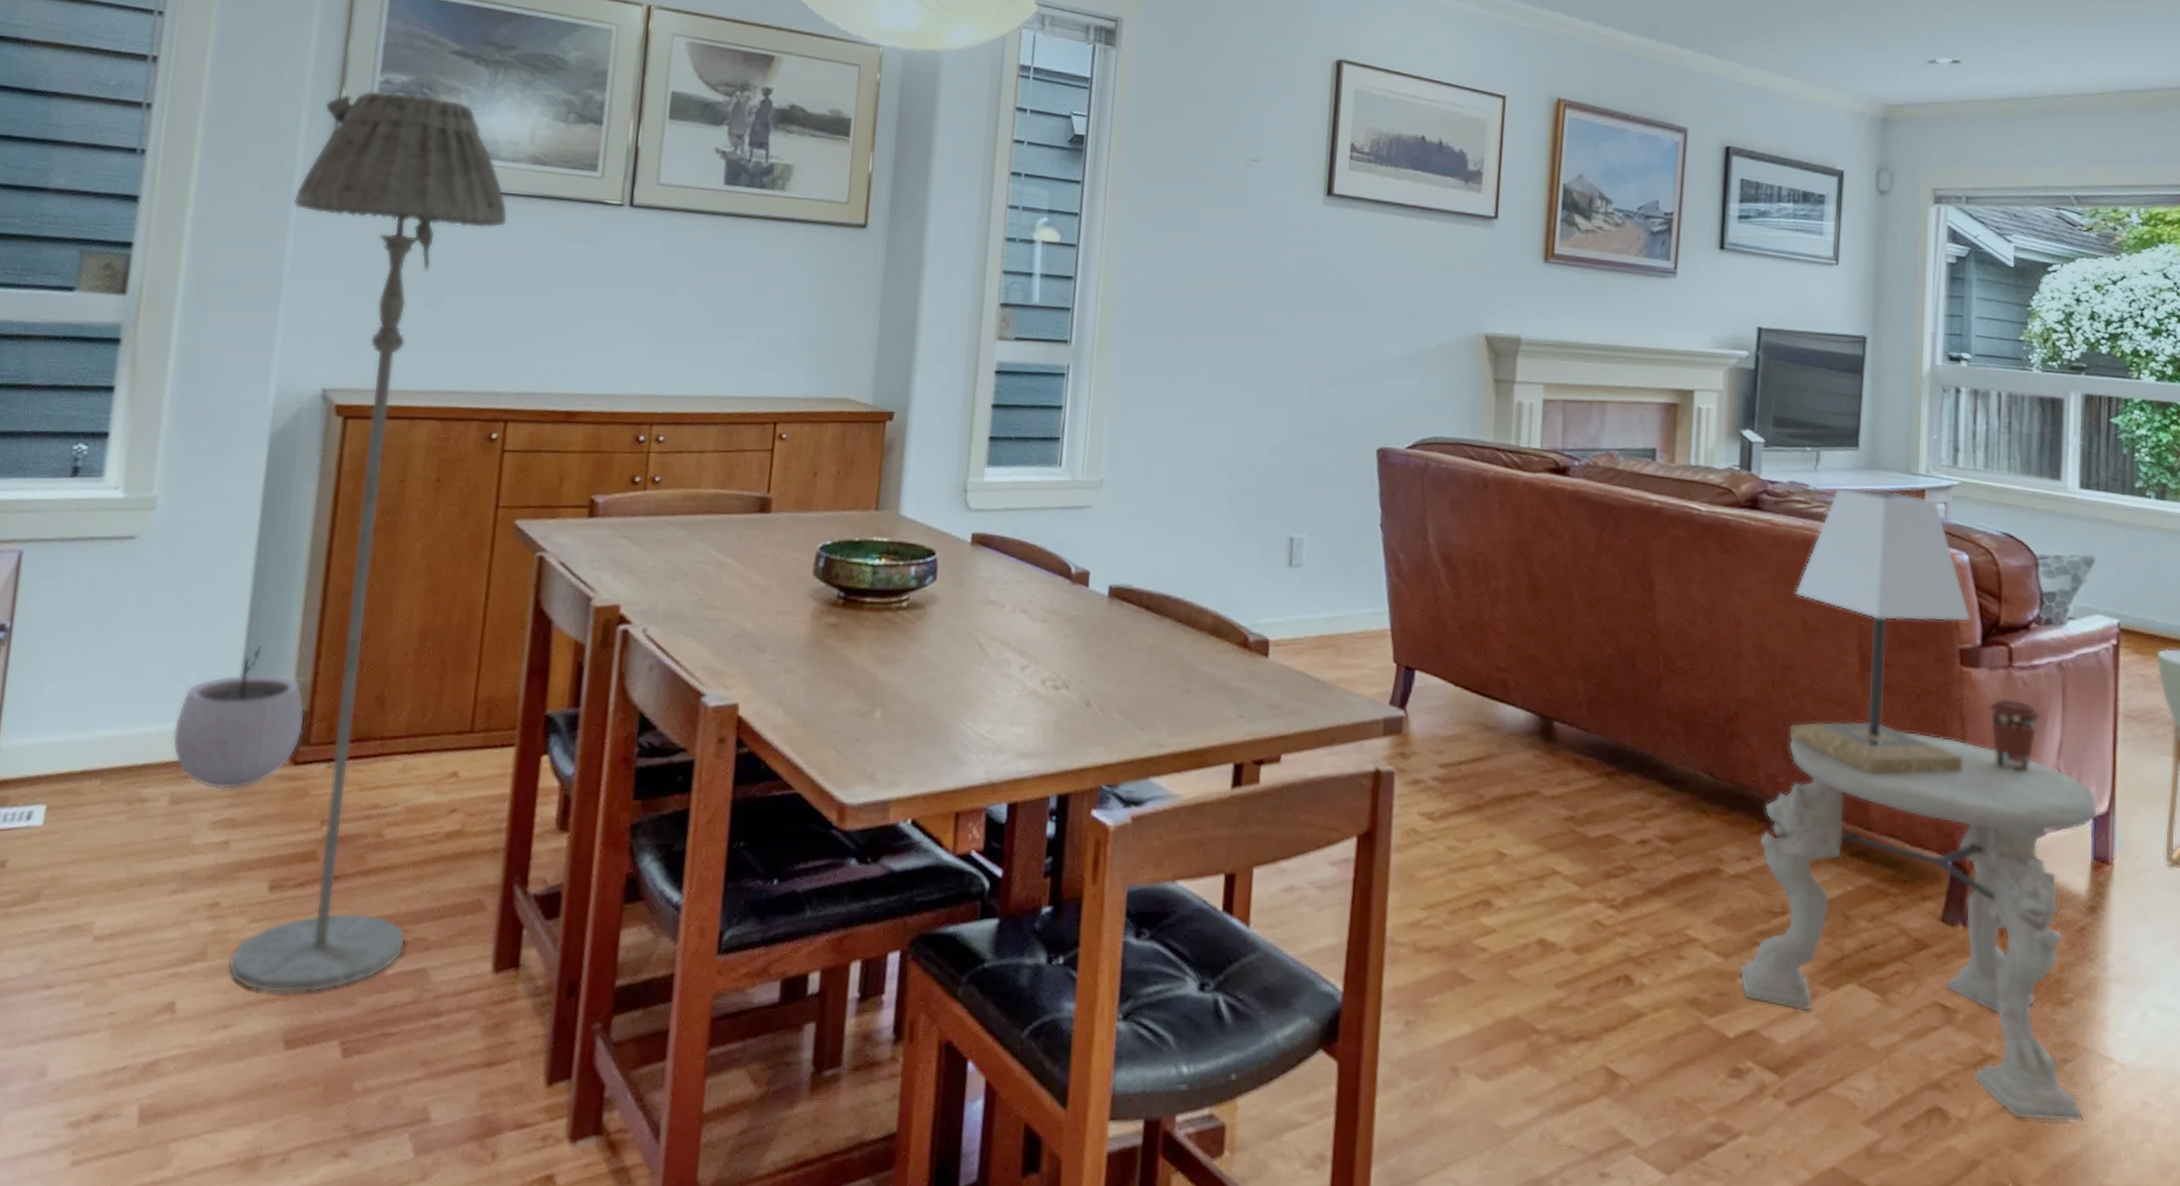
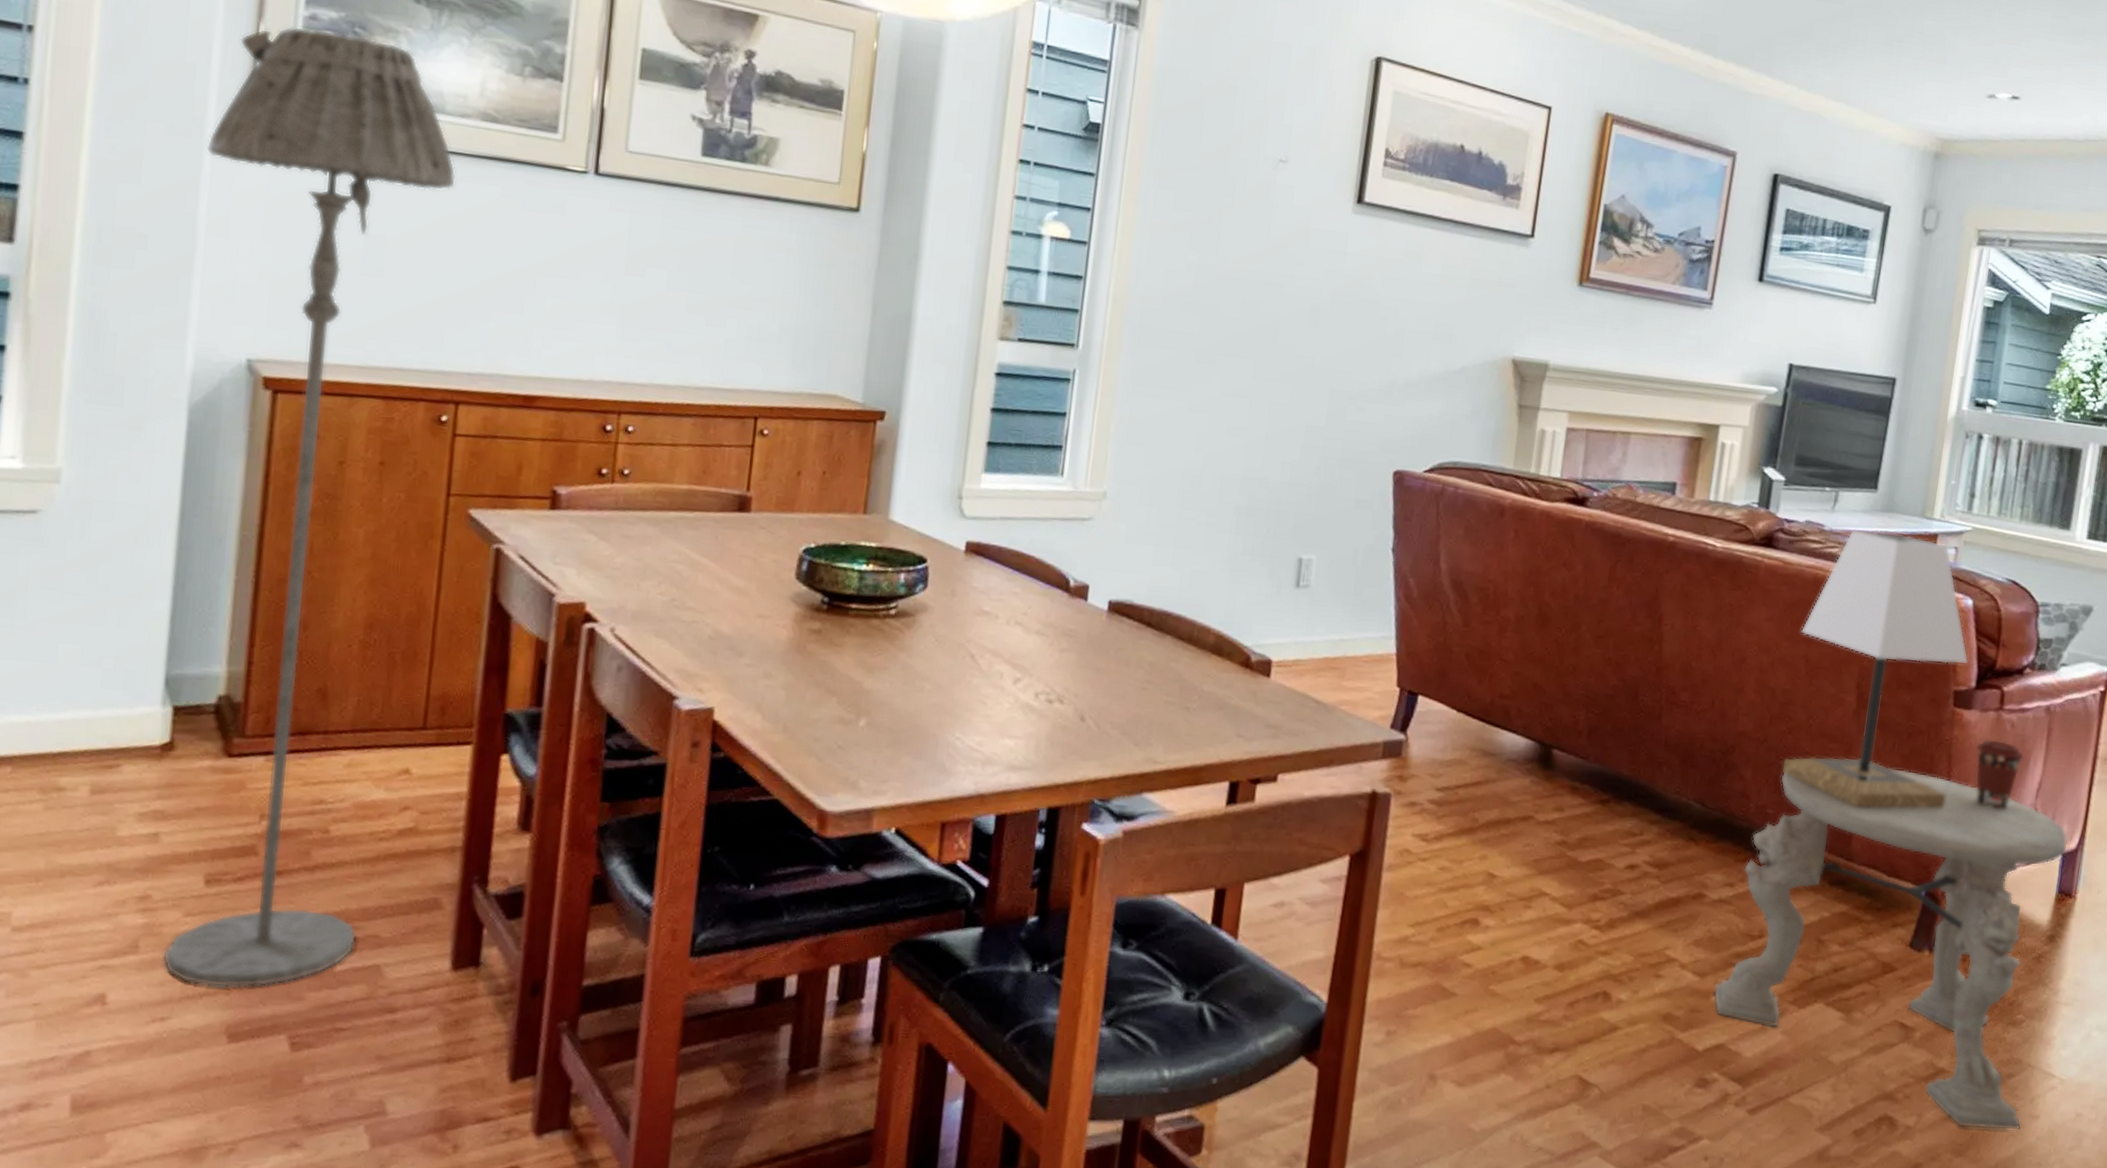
plant pot: present [172,646,305,790] -> none [90,632,239,781]

